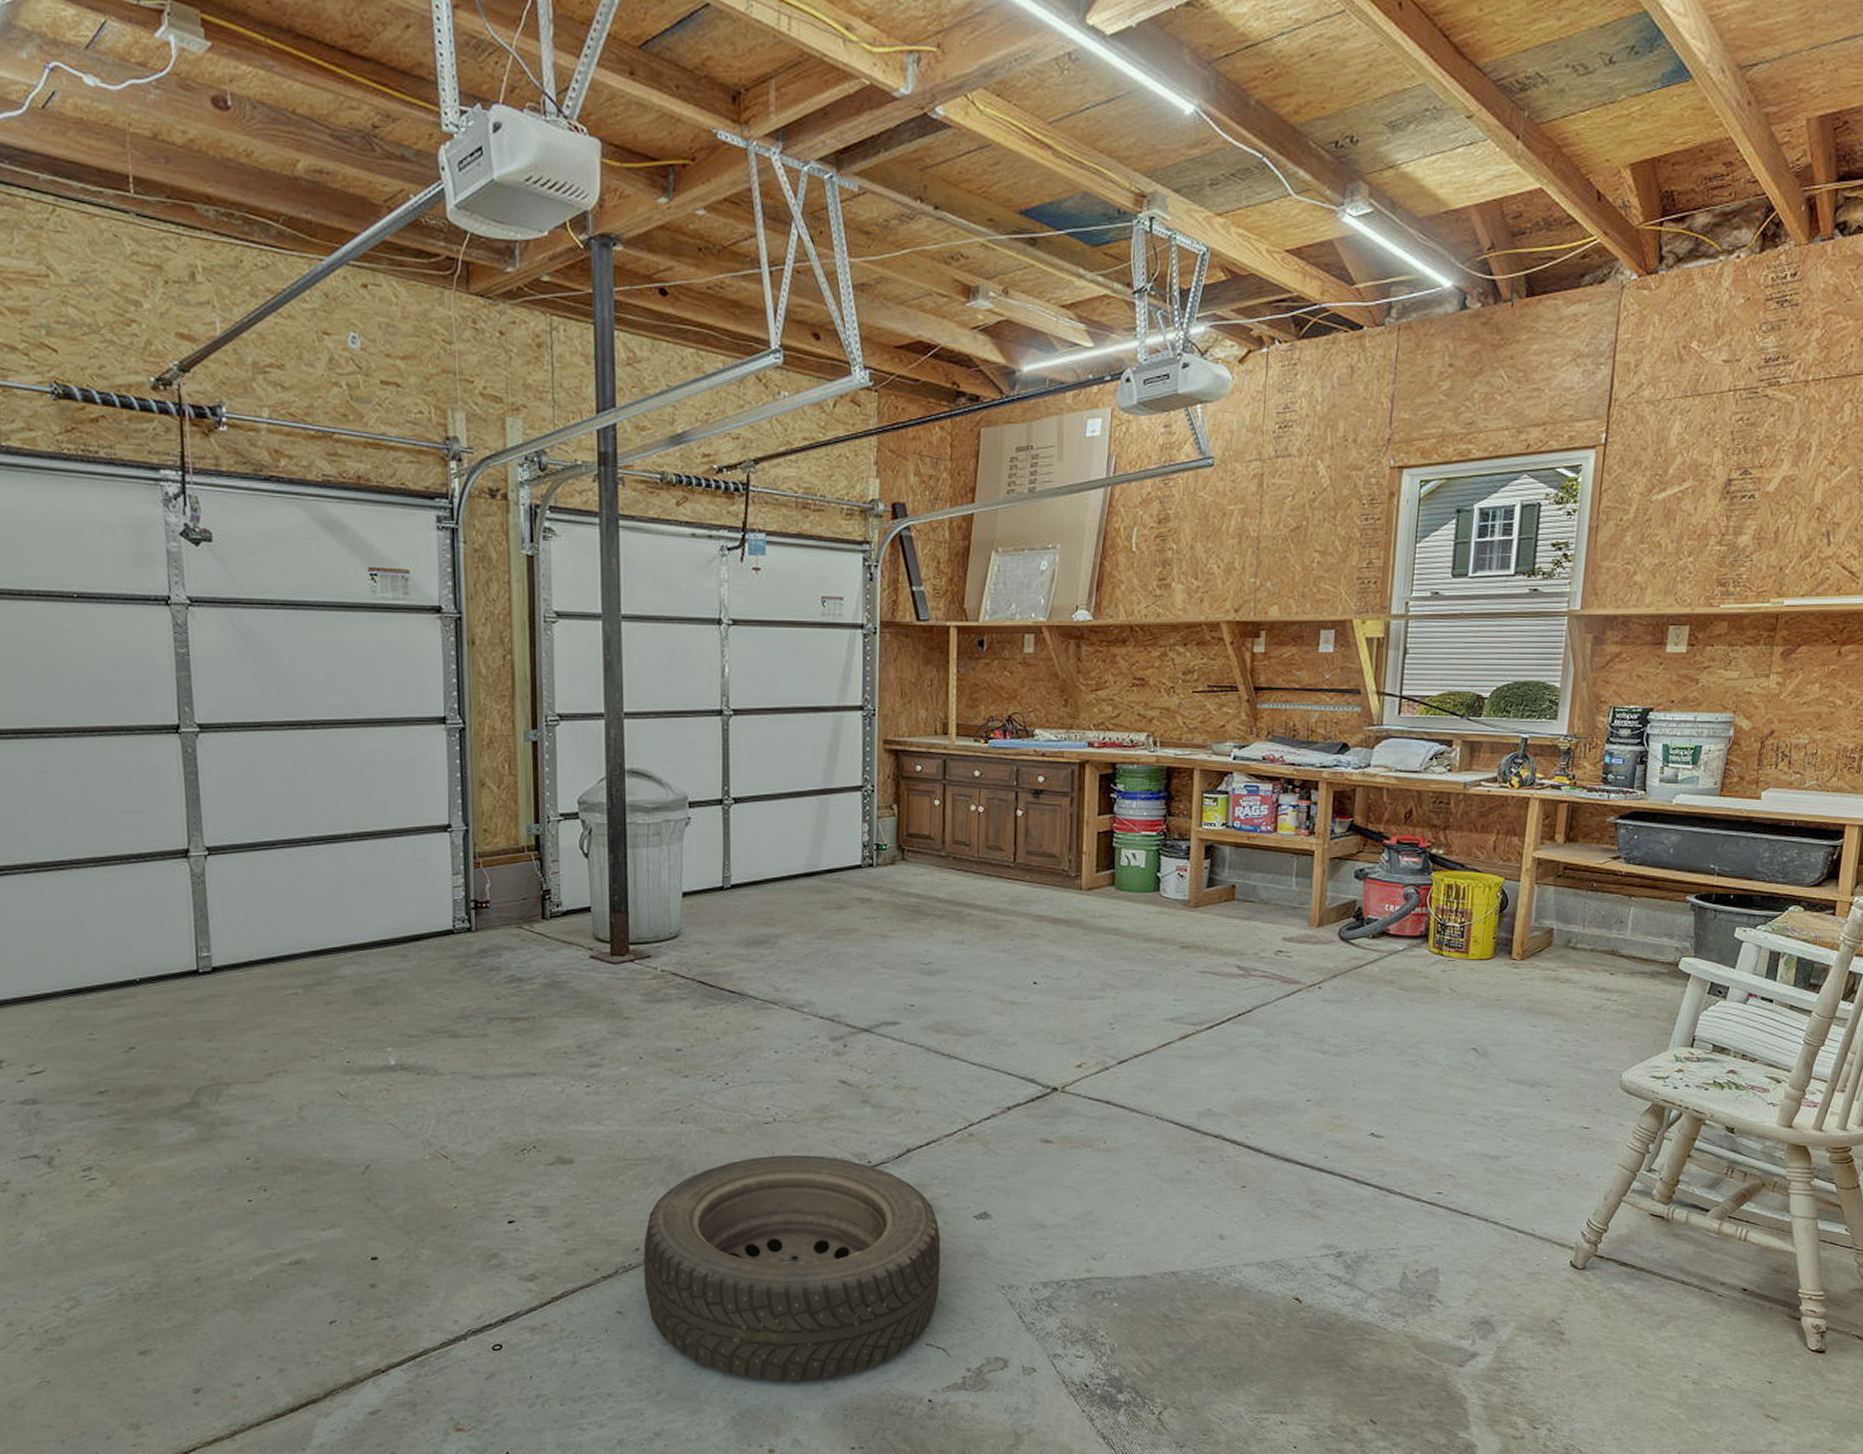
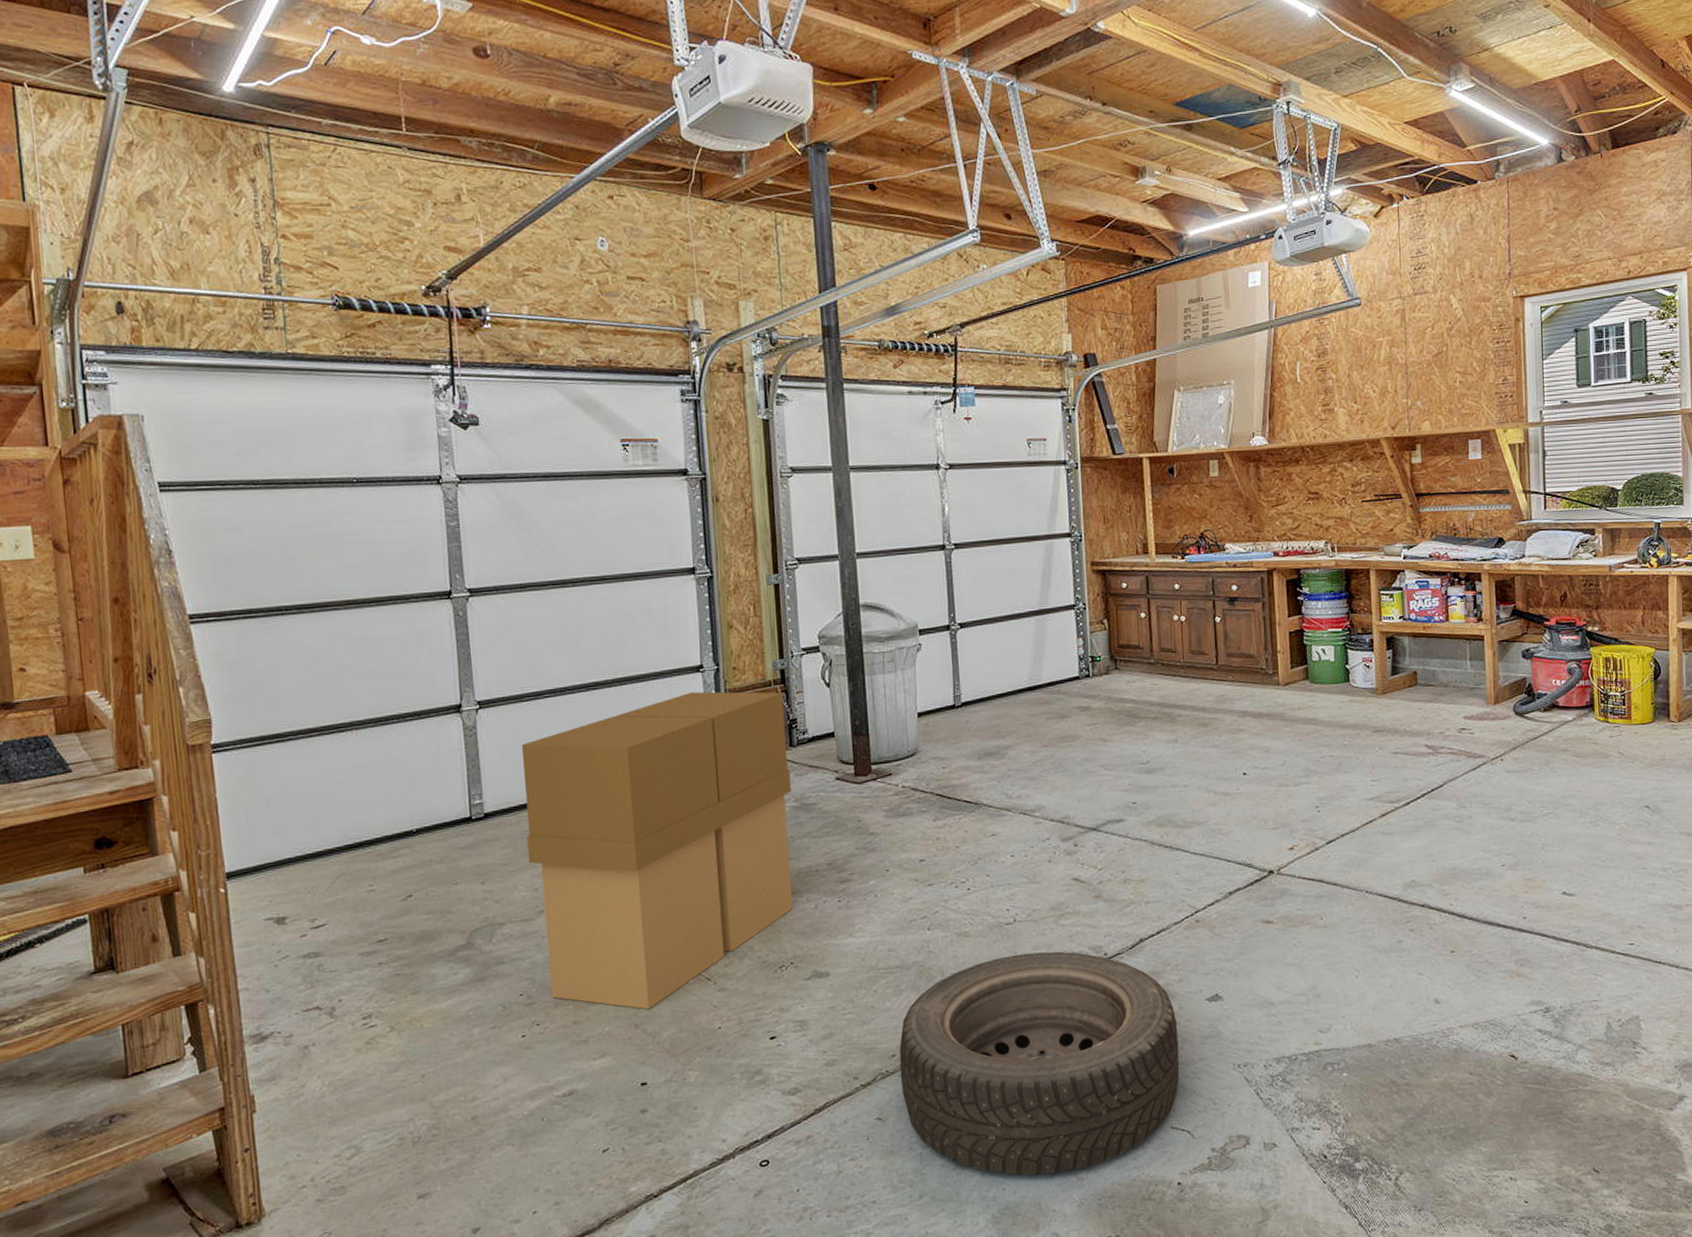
cardboard boxes: none [252,852,541,1184] -> present [521,691,793,1010]

